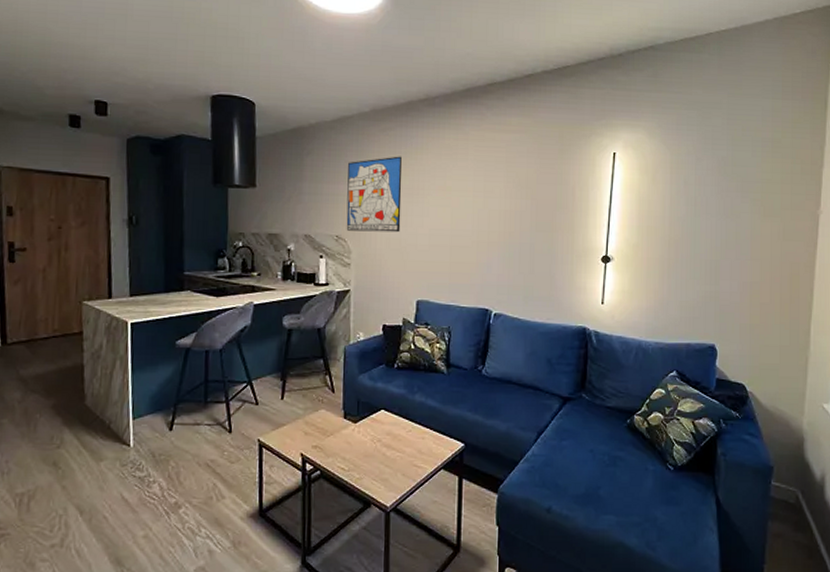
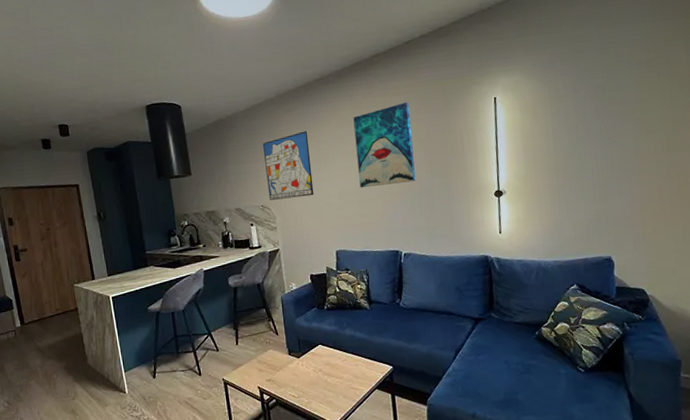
wall art: none [454,141,522,233] -> present [353,101,416,188]

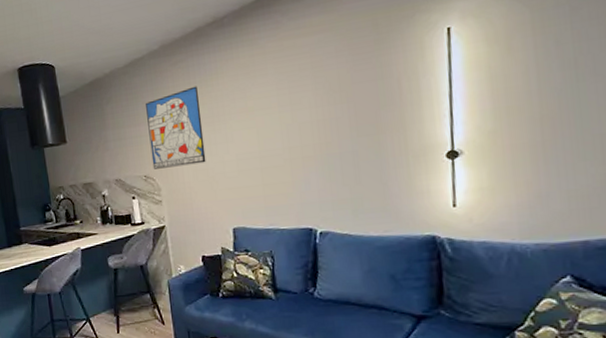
wall art: present [353,101,416,188] -> none [254,42,336,153]

